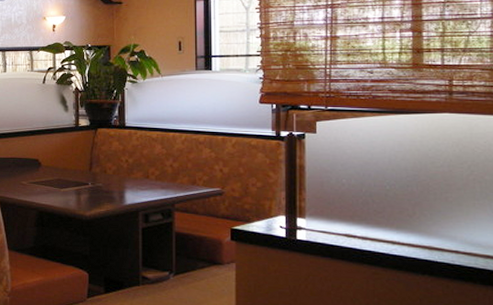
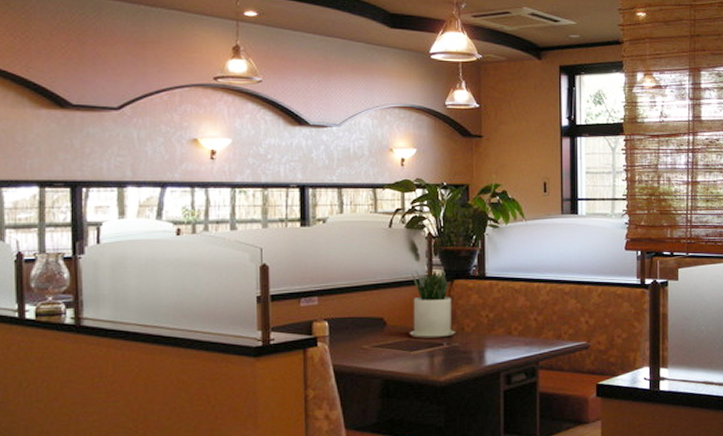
planter: none [59,120,99,179] -> present [409,271,455,340]

